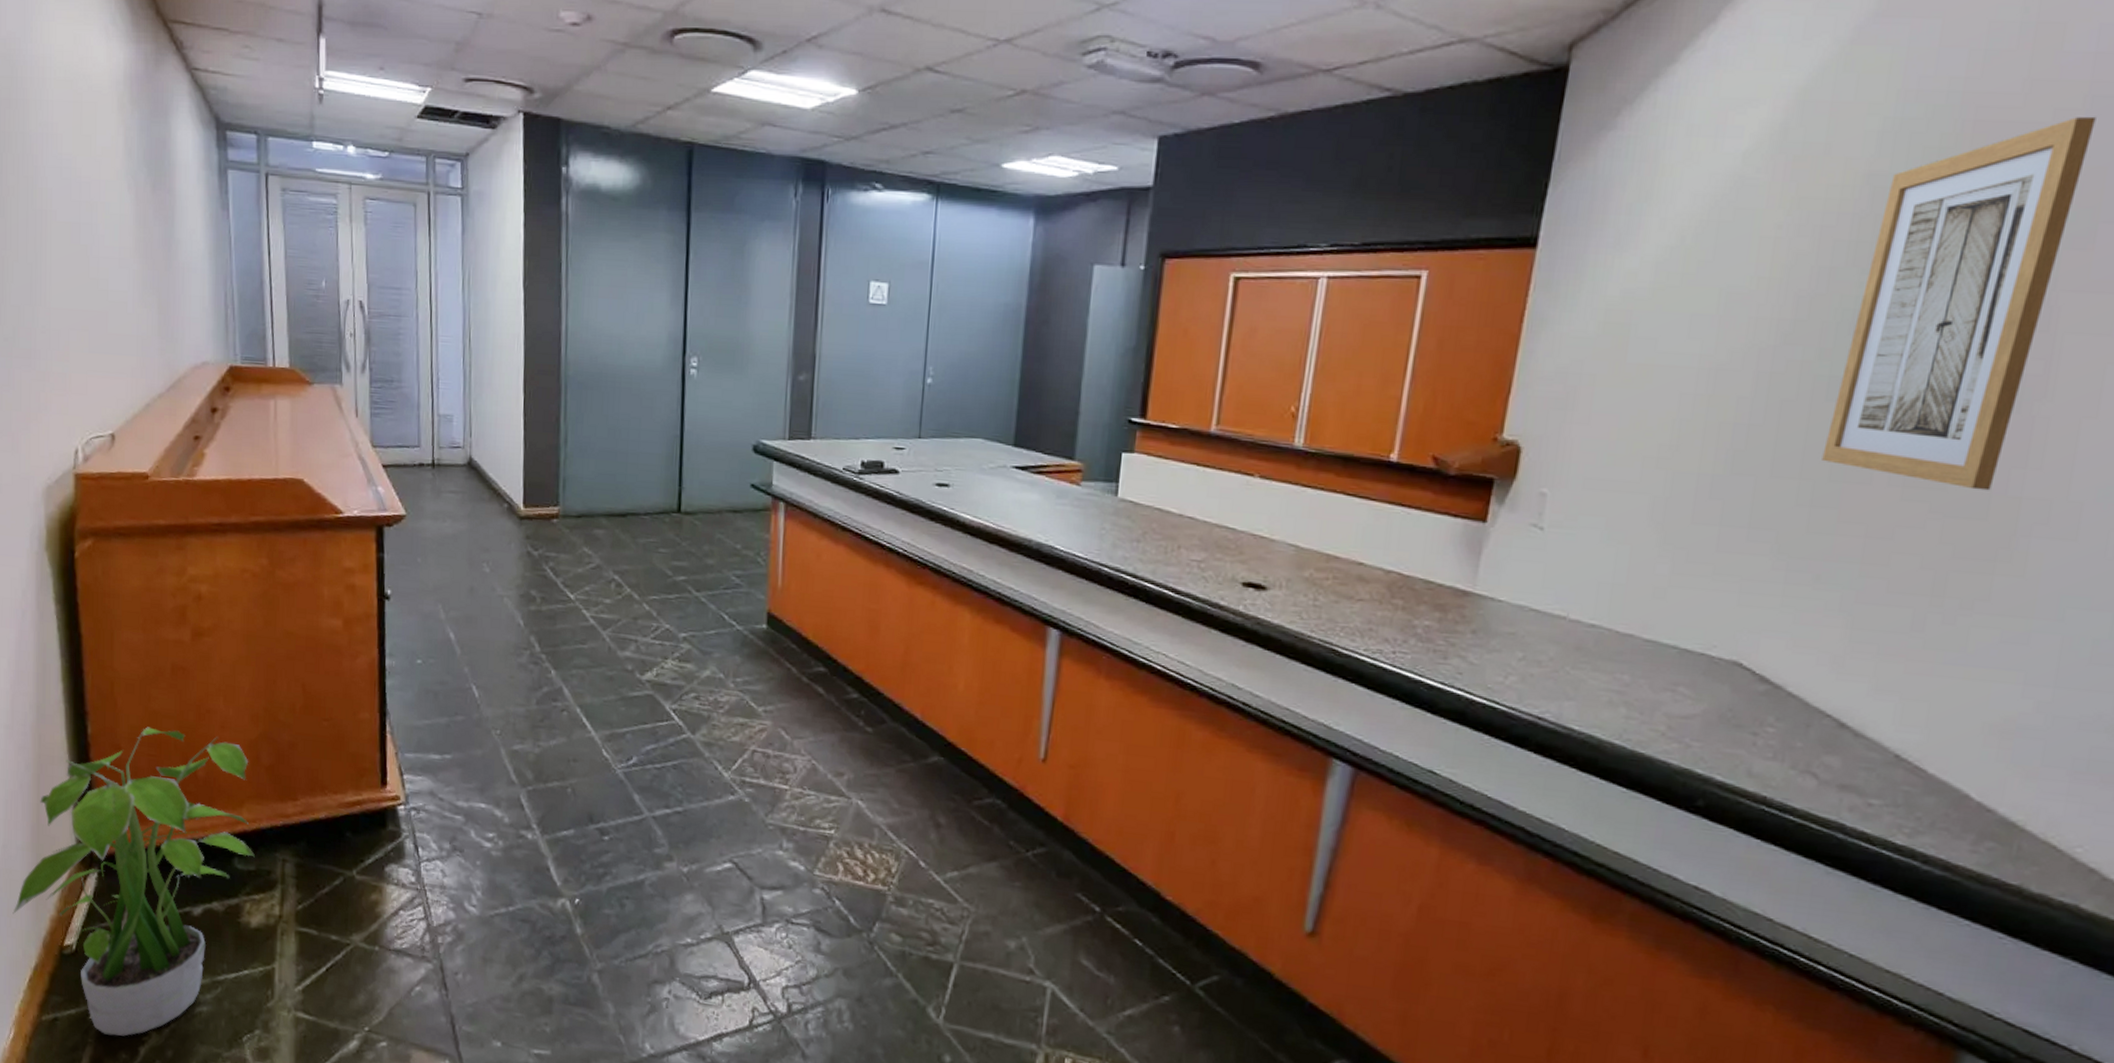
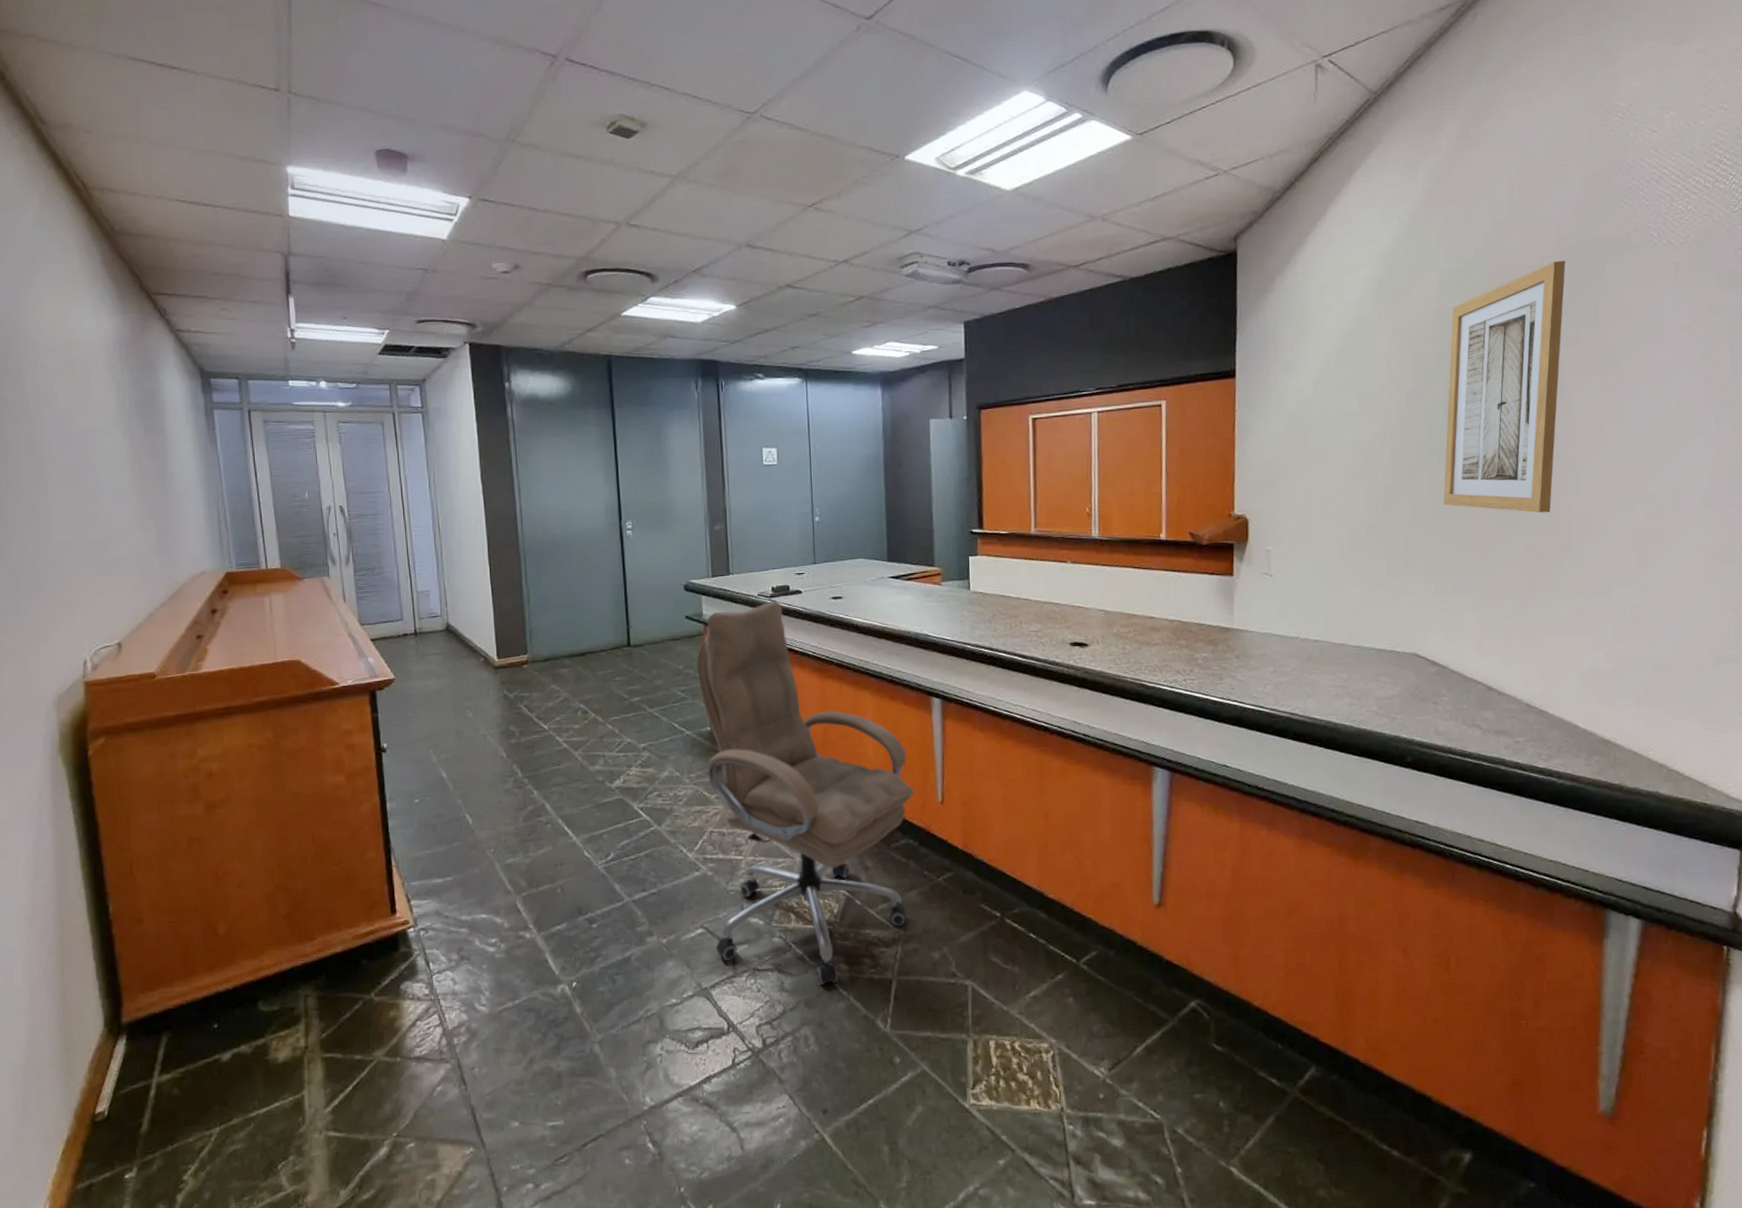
potted plant: present [13,727,255,1037] -> none [42,895,278,1190]
office chair: none [745,478,1012,955] -> present [696,601,915,986]

